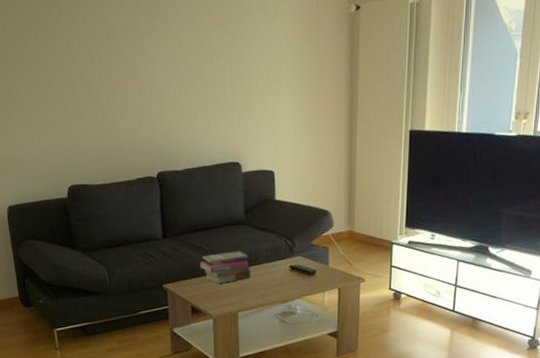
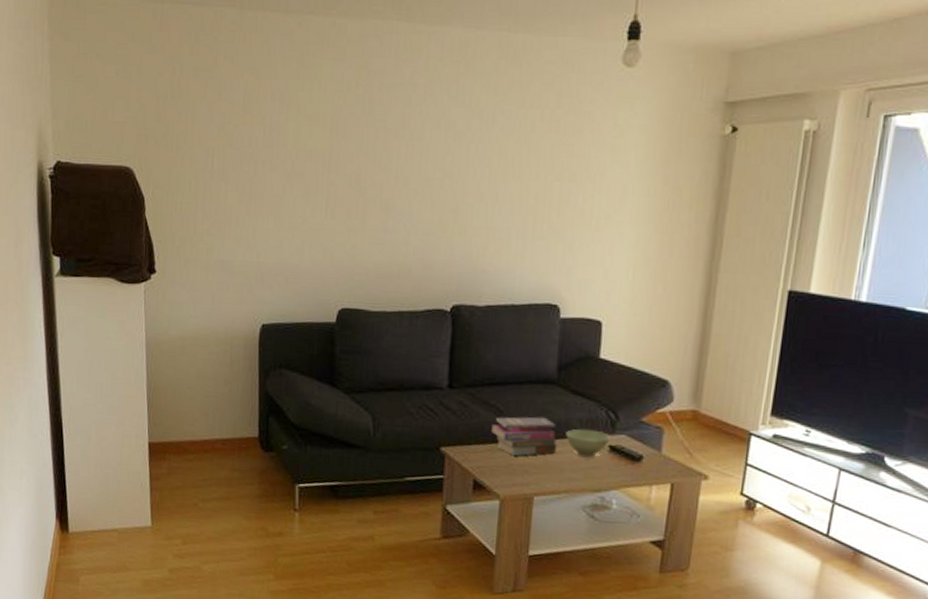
bowl: none [257,255,290,278] -> present [566,429,611,458]

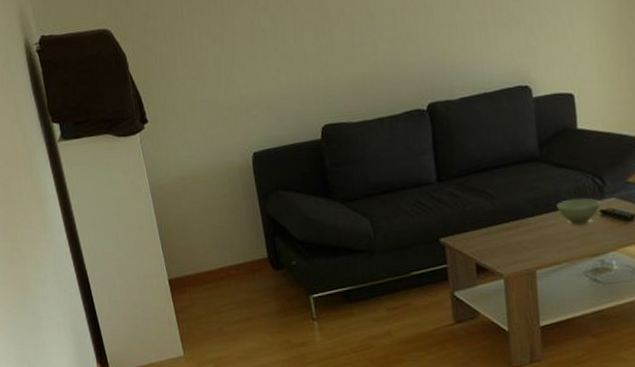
books: present [491,416,558,456] -> none [484,194,551,236]

